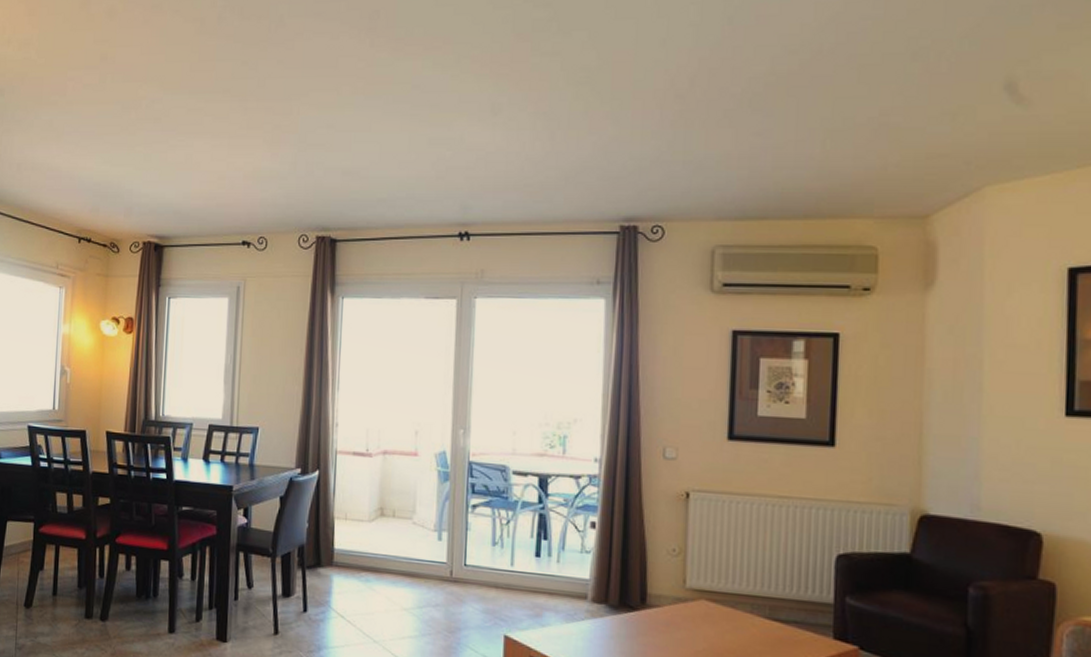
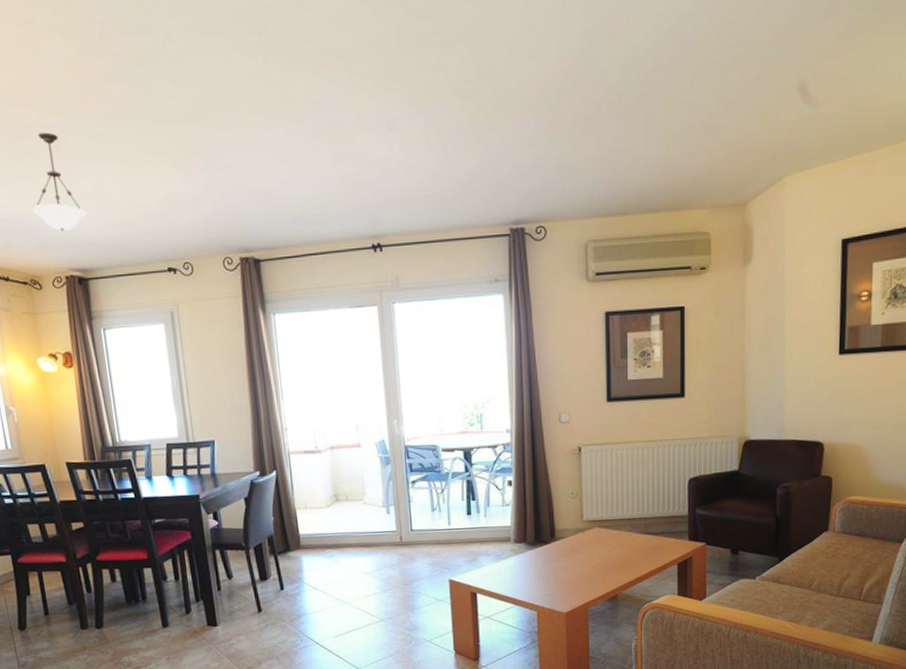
pendant light: none [126,105,174,198] -> present [32,132,86,231]

